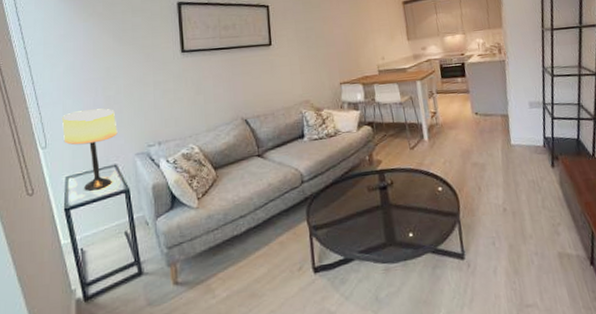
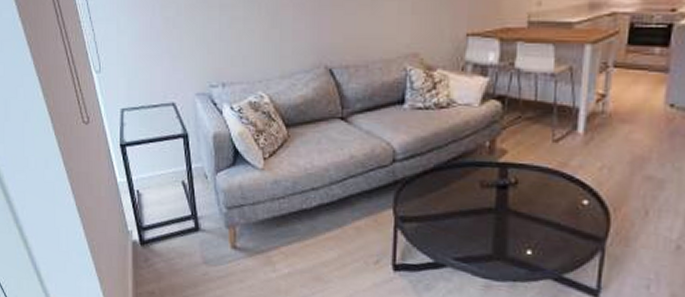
table lamp: present [61,108,118,191] -> none [115,32,177,129]

